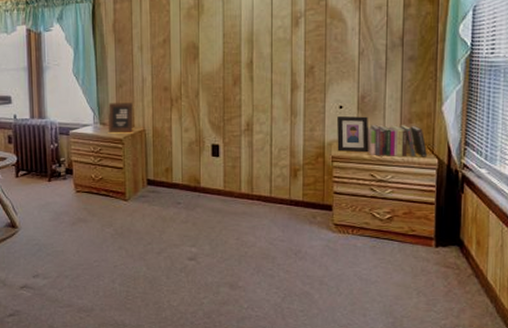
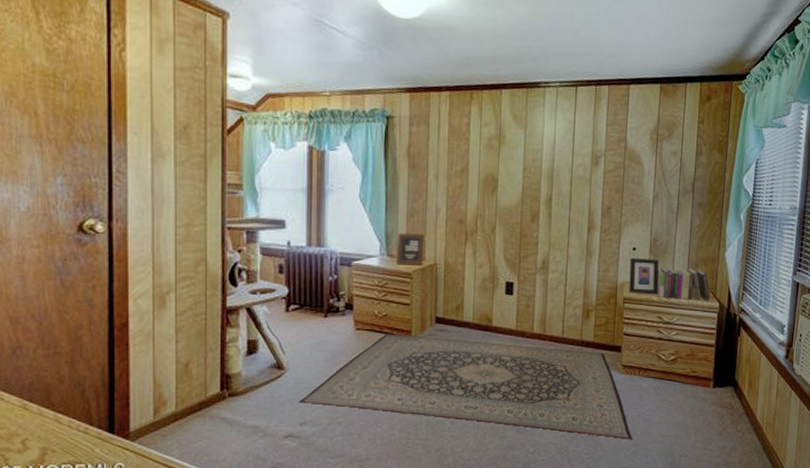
area rug: none [30,195,349,299] -> present [298,334,633,440]

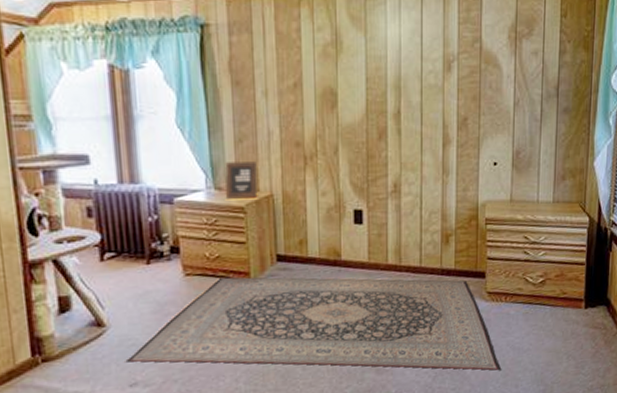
picture frame: present [629,258,659,295] -> none [491,173,524,214]
books: present [657,267,711,301] -> none [521,182,580,217]

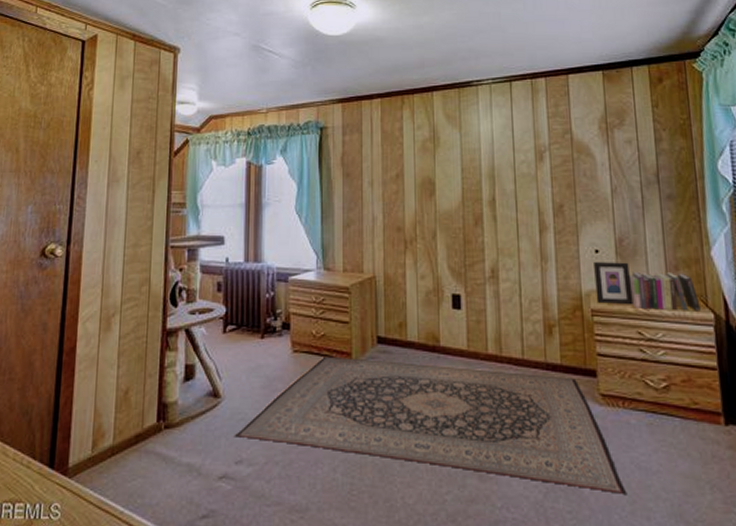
picture frame: present [225,161,258,199] -> none [334,245,362,279]
picture frame: none [491,173,524,214] -> present [594,262,634,305]
books: none [521,182,580,217] -> present [628,271,702,311]

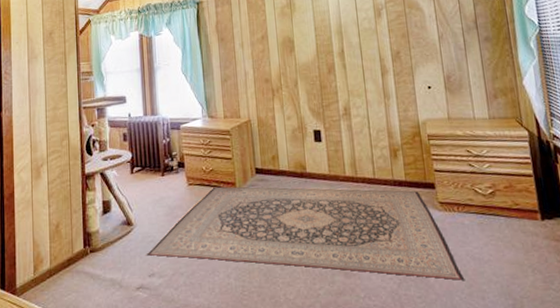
picture frame: present [594,262,634,305] -> none [427,94,462,130]
books: present [628,271,702,311] -> none [456,100,518,132]

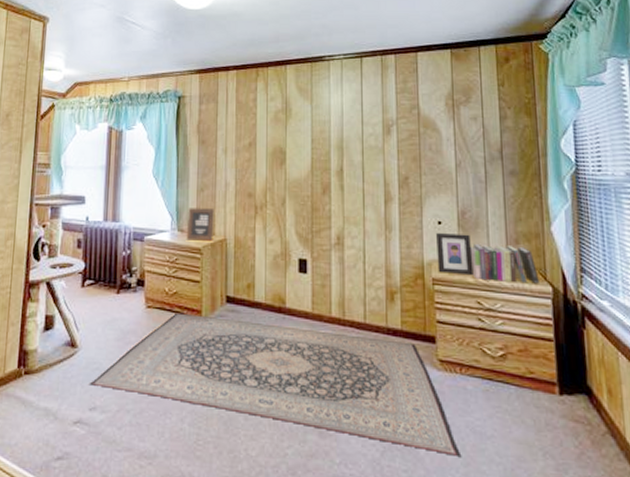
picture frame: none [215,95,240,125] -> present [187,208,214,241]
picture frame: none [427,94,462,130] -> present [436,233,474,276]
books: none [456,100,518,132] -> present [469,243,541,284]

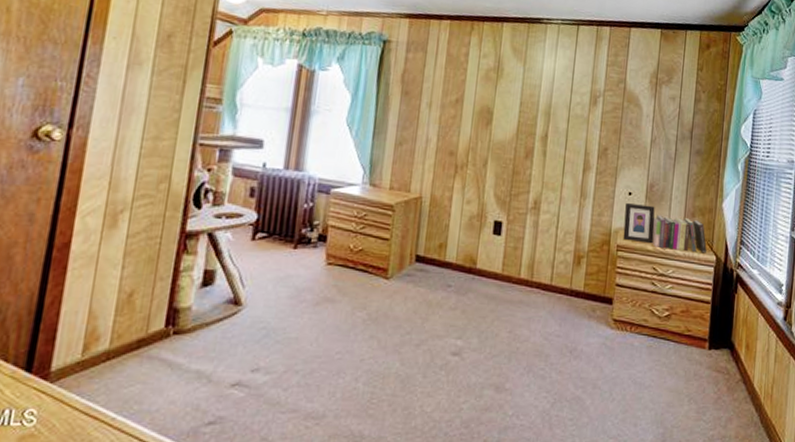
area rug: present [89,313,462,458] -> none [252,270,622,406]
picture frame: present [187,208,214,241] -> none [379,162,412,198]

